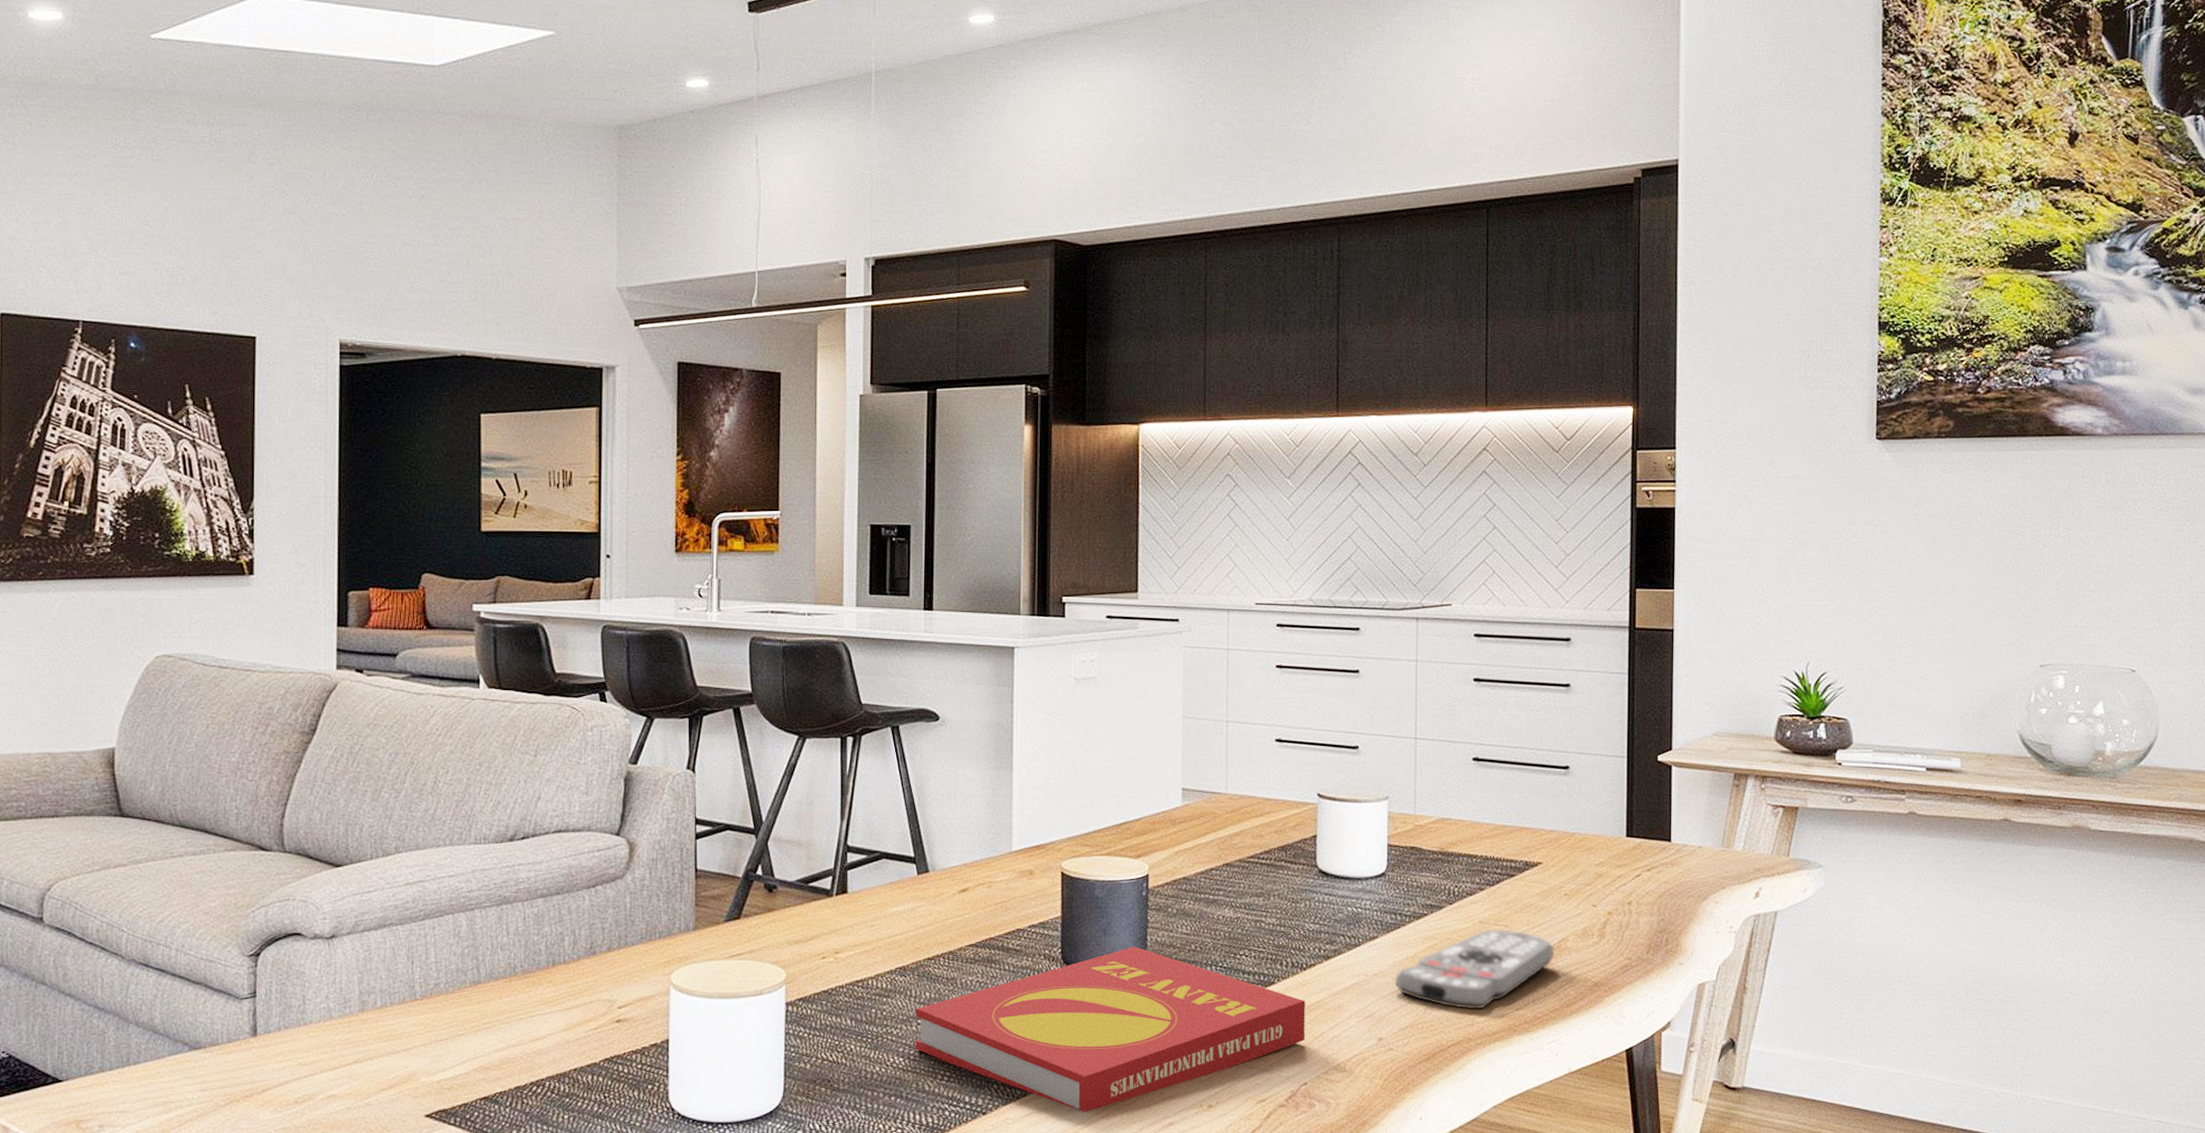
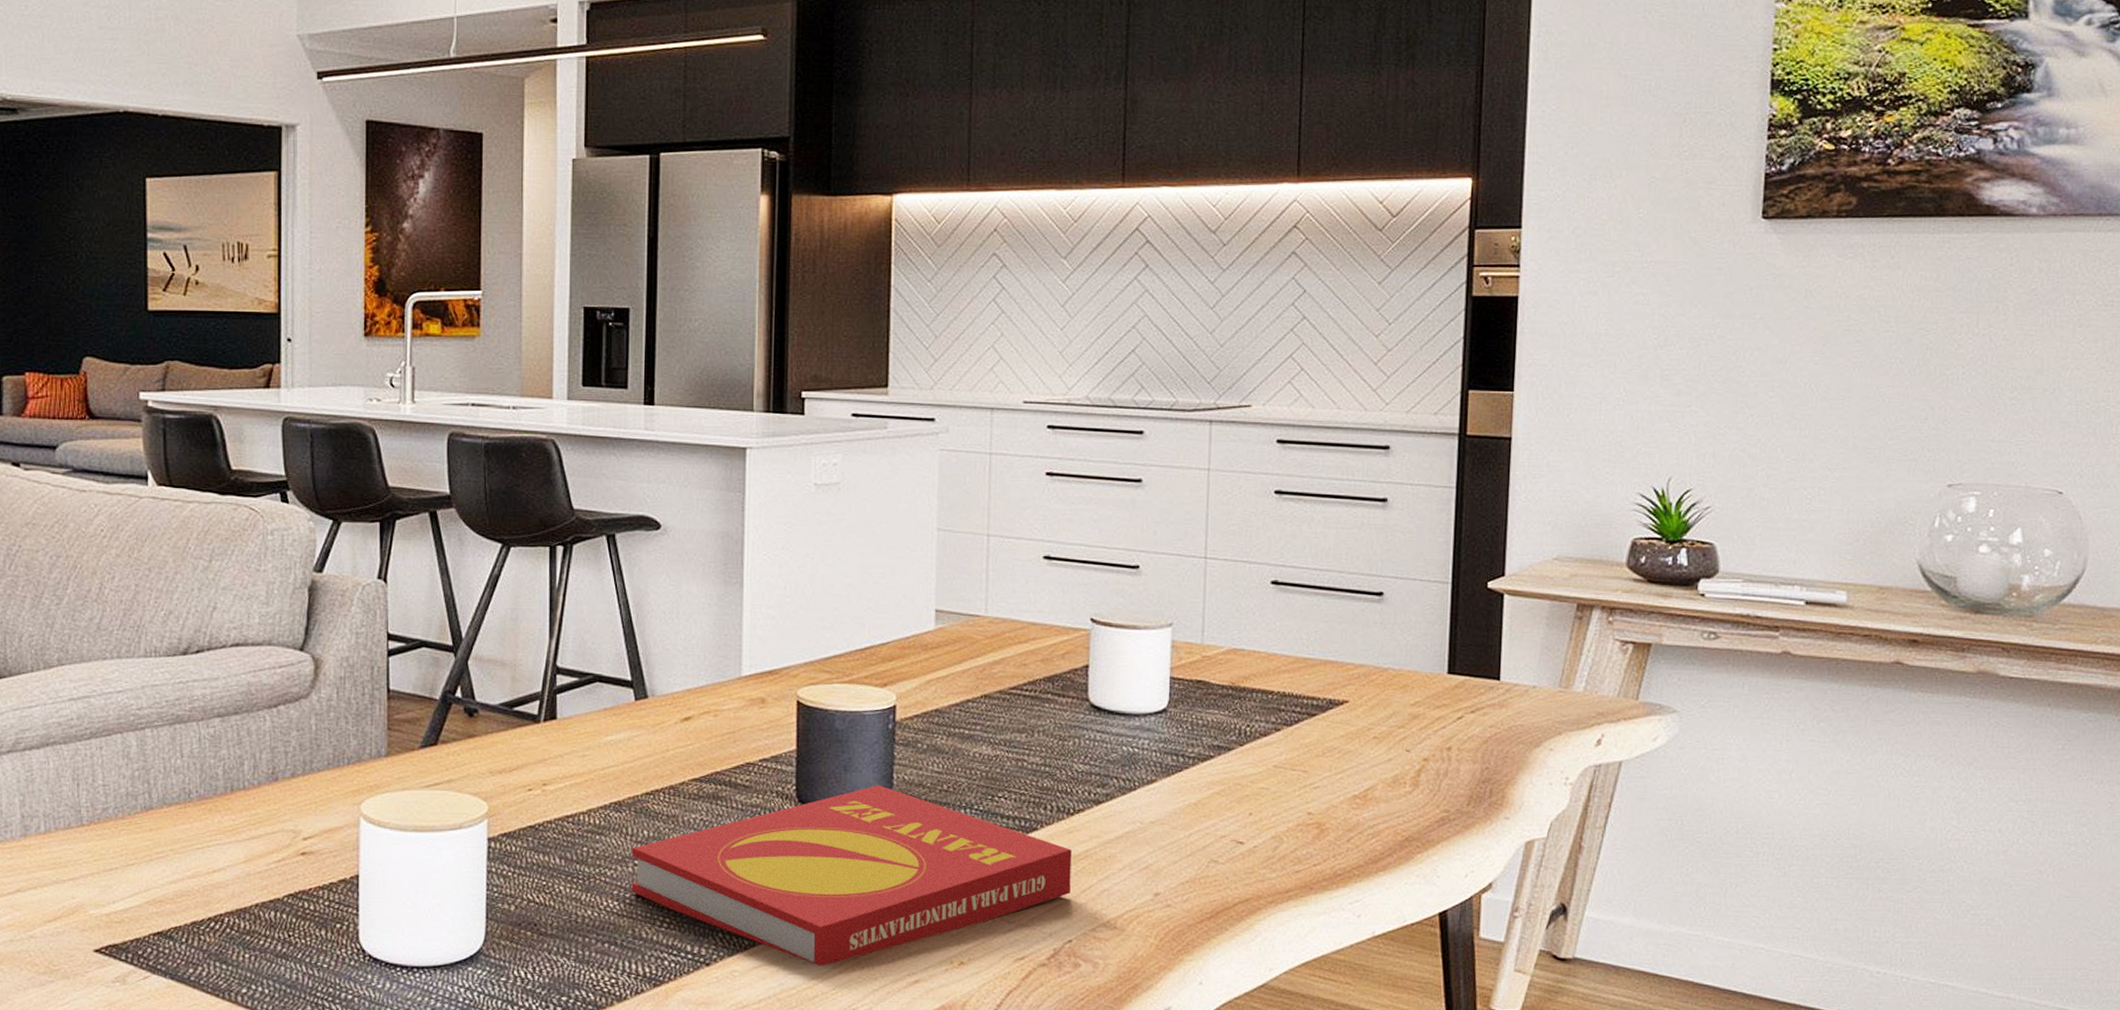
remote control: present [1395,929,1555,1010] -> none [1174,775,1361,864]

